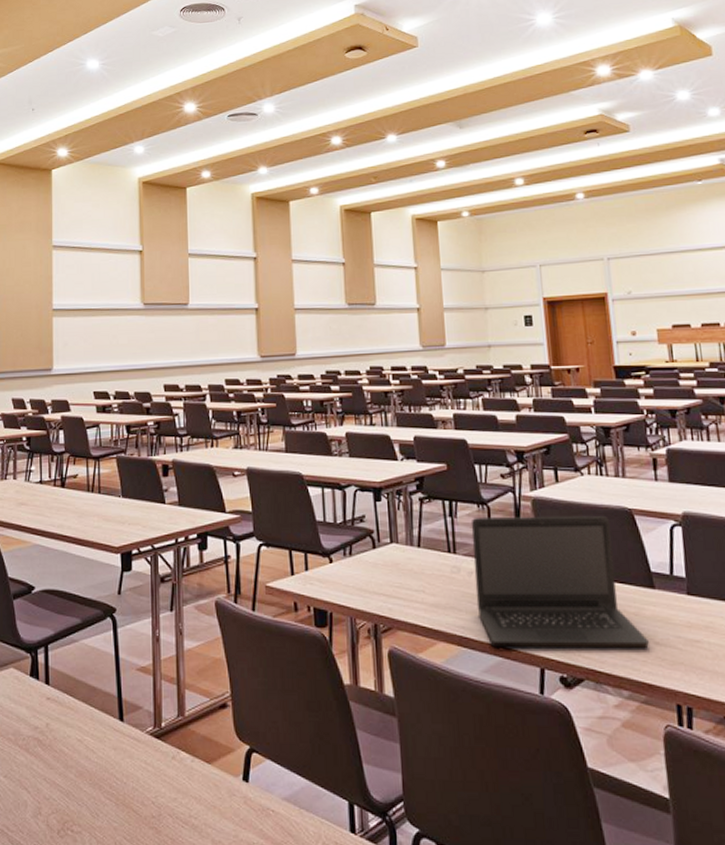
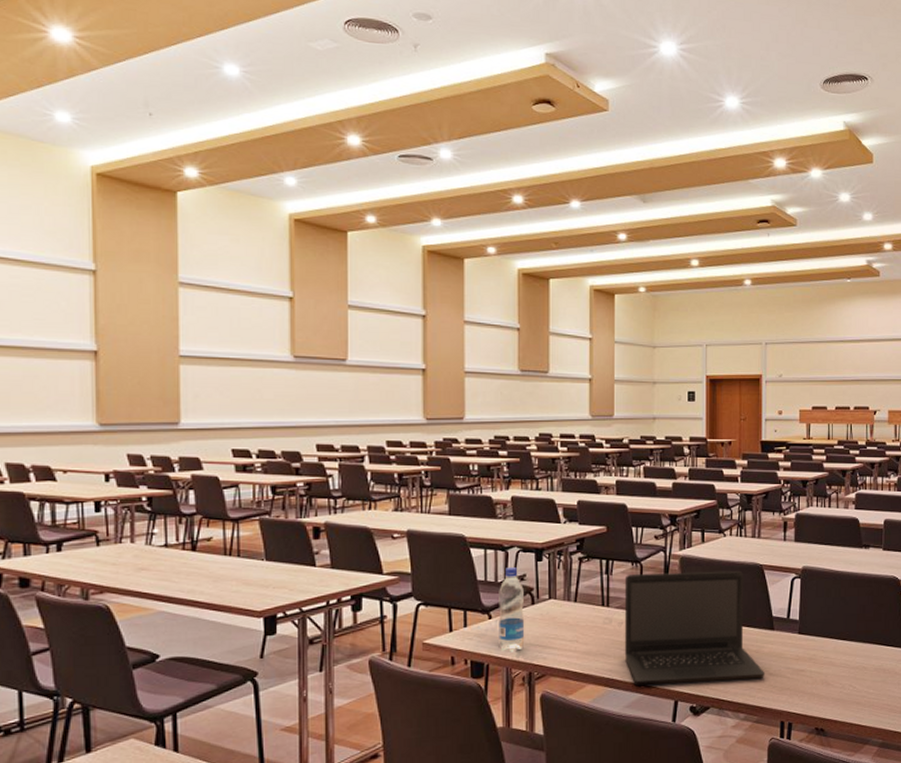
bottle: none [338,506,368,601] -> present [499,566,525,652]

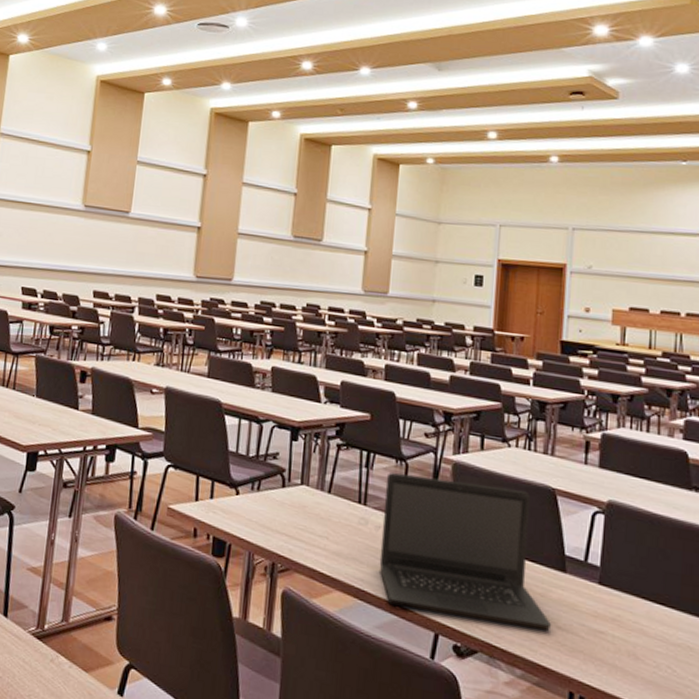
bottle: present [499,566,525,652] -> none [243,441,275,536]

